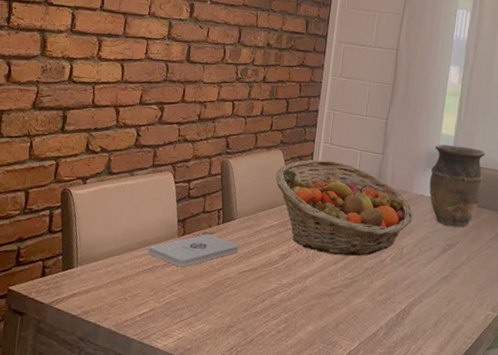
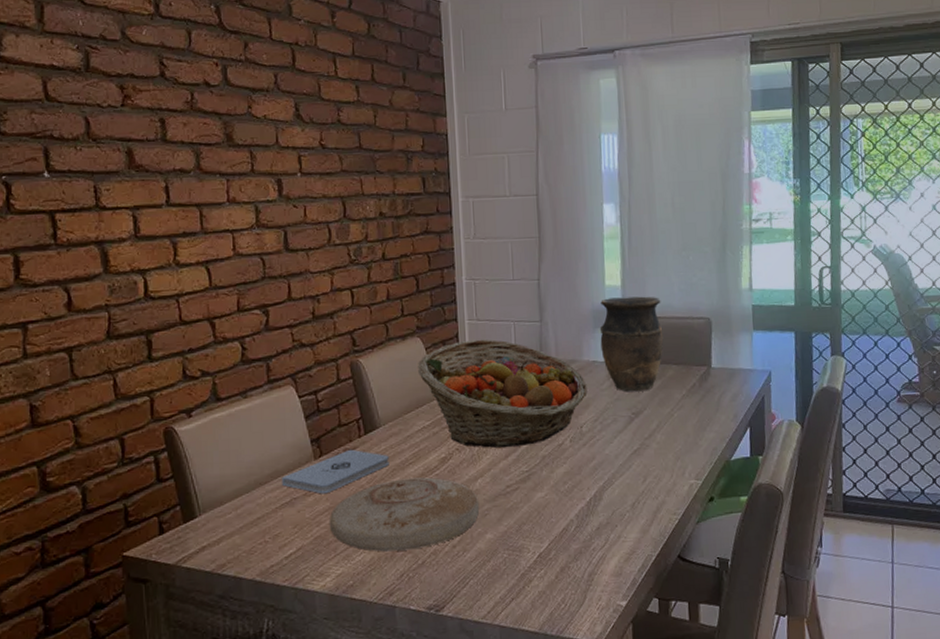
plate: none [180,266,307,328] -> present [330,477,480,552]

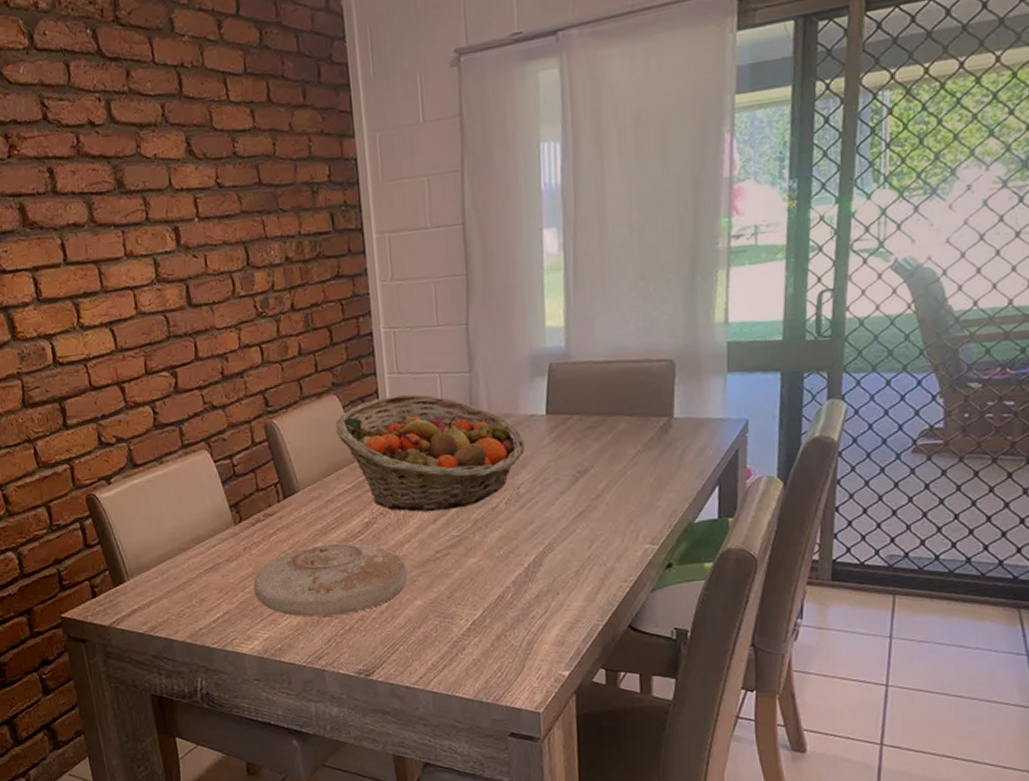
notepad: present [282,449,389,494] -> none [204,514,311,560]
vase: present [599,296,664,392] -> none [539,337,616,449]

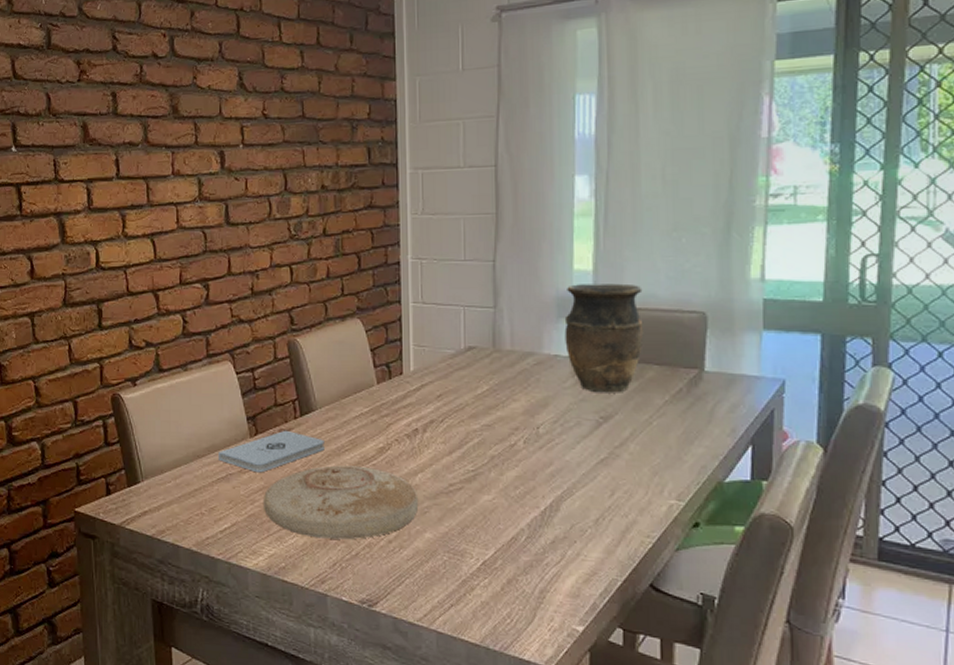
notepad: none [204,514,311,560] -> present [219,430,325,473]
fruit basket: present [335,393,525,512] -> none [357,324,547,443]
vase: none [539,337,616,449] -> present [564,283,644,393]

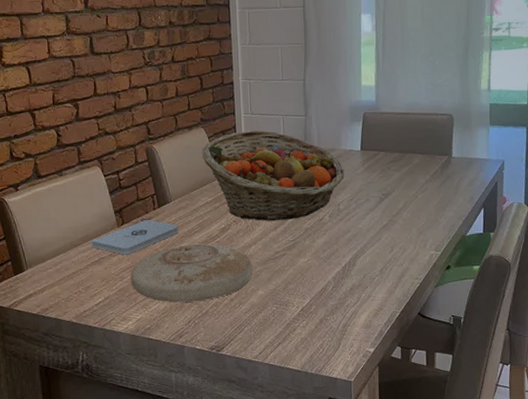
fruit basket: none [357,324,547,443] -> present [202,130,345,221]
vase: present [564,283,644,393] -> none [356,95,411,177]

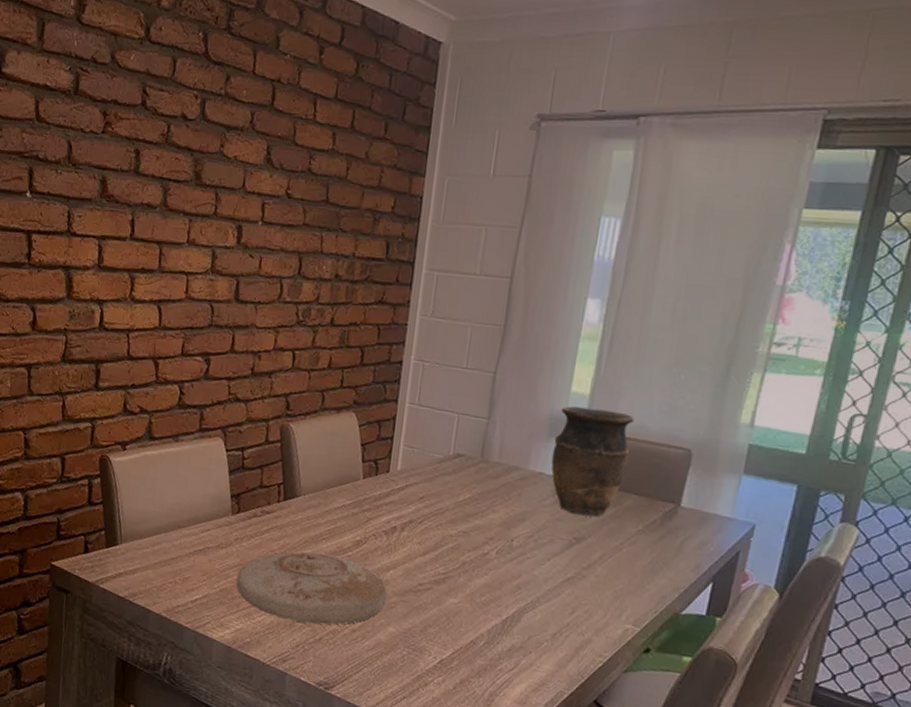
notepad: present [92,219,179,255] -> none [198,511,304,550]
fruit basket: present [202,130,345,221] -> none [347,424,528,547]
vase: none [356,95,411,177] -> present [551,406,635,517]

